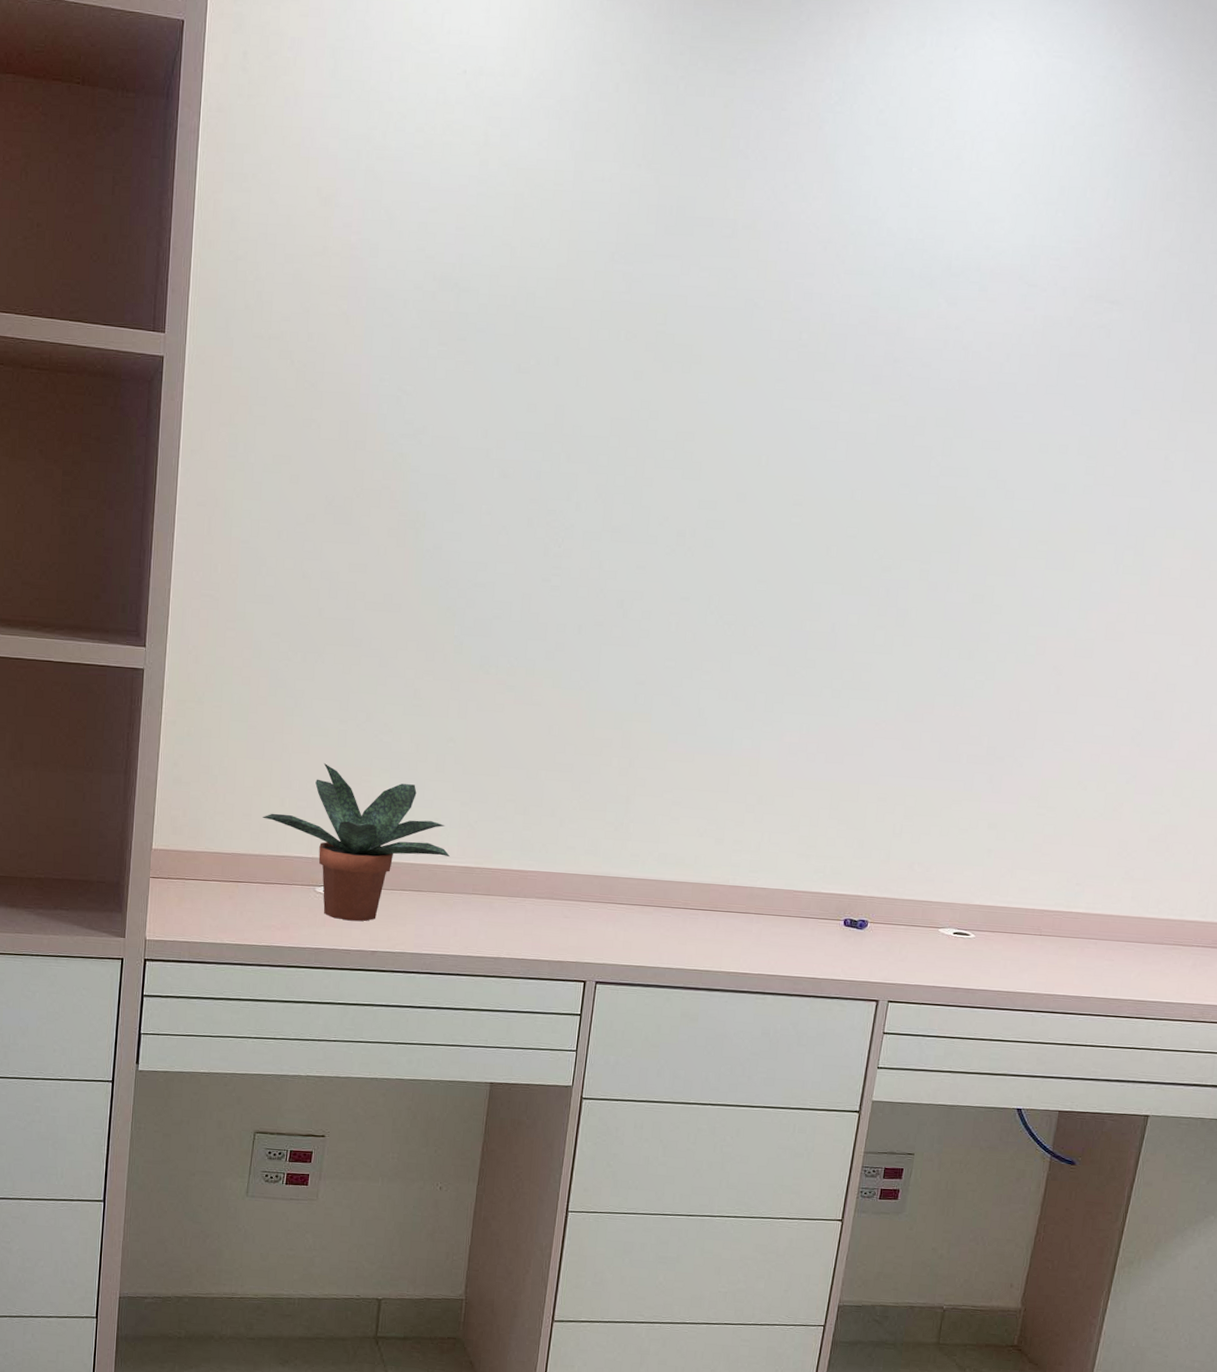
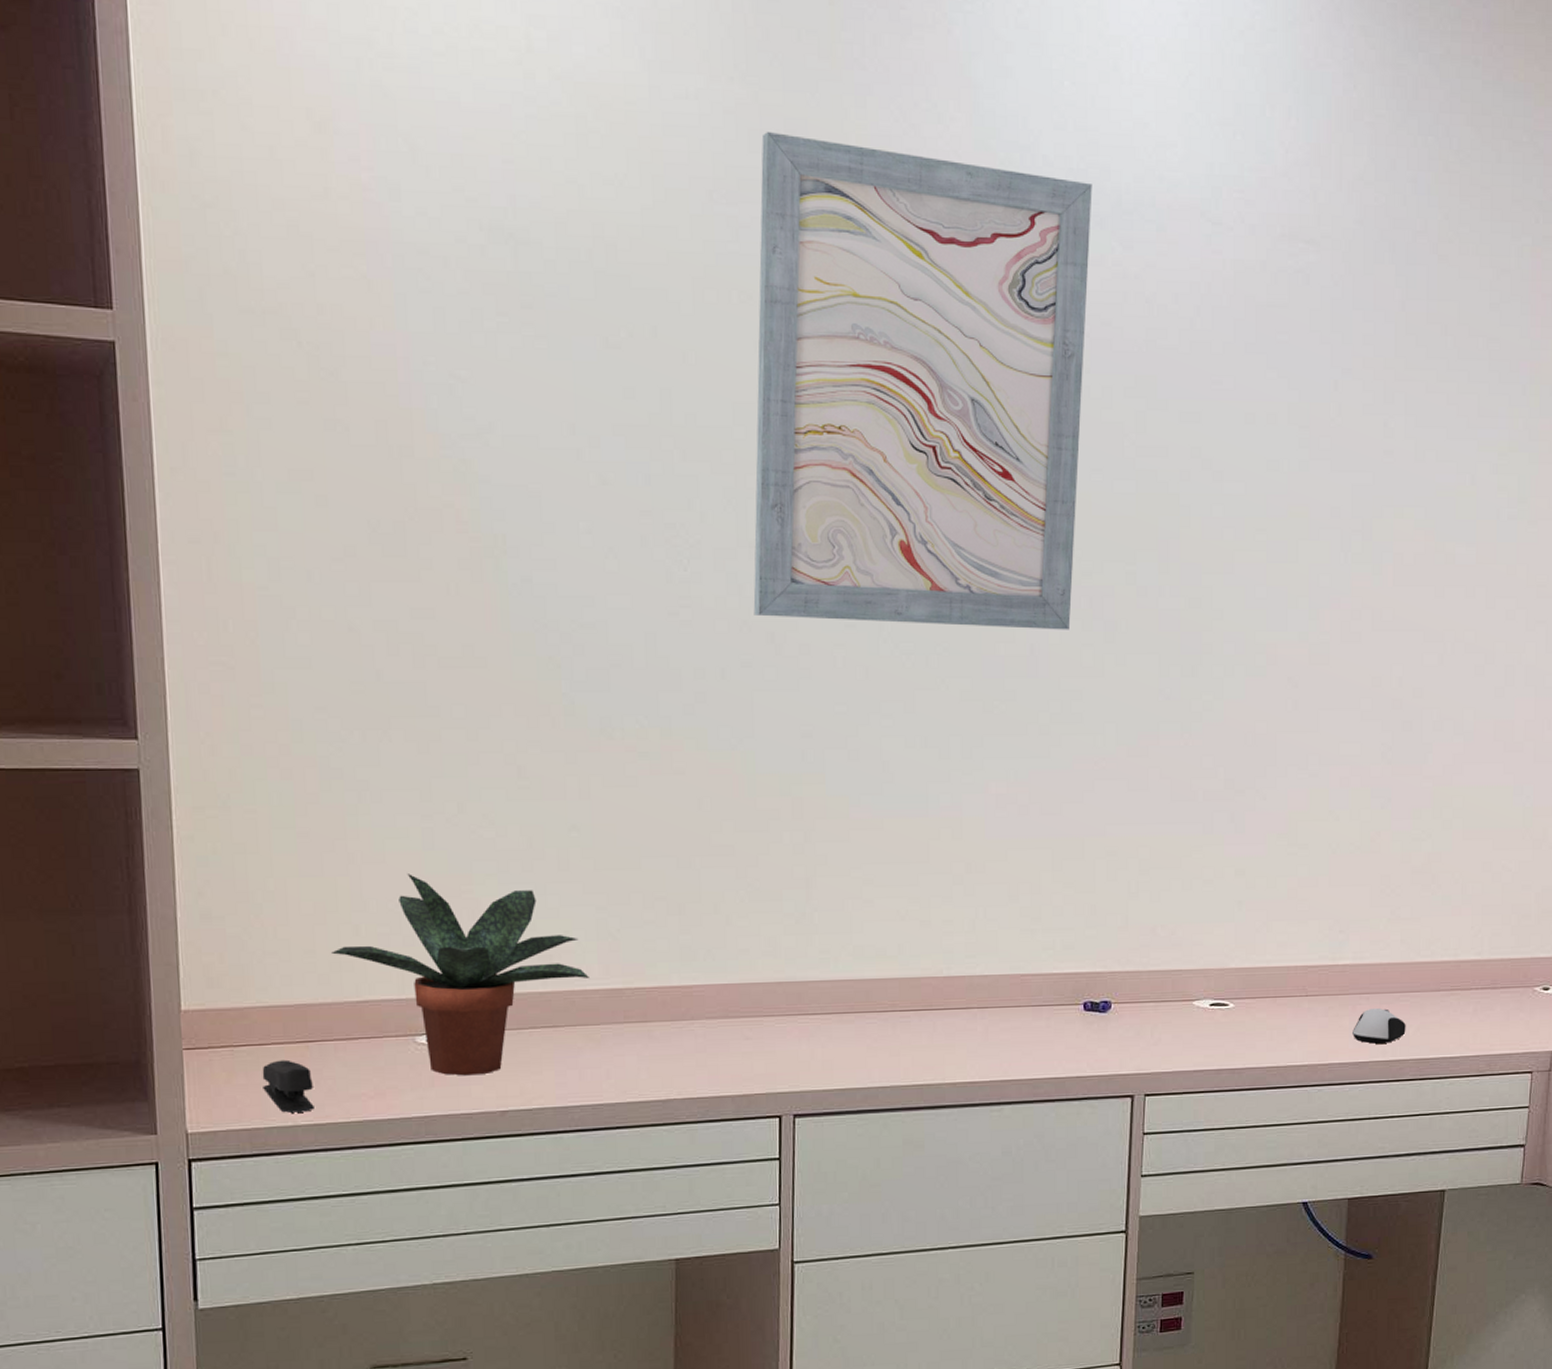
stapler: none [202,893,238,934] -> present [262,1059,314,1113]
wall art: none [609,207,927,614] -> present [753,132,1093,630]
computer mouse: none [1077,952,1128,984] -> present [1351,1008,1406,1044]

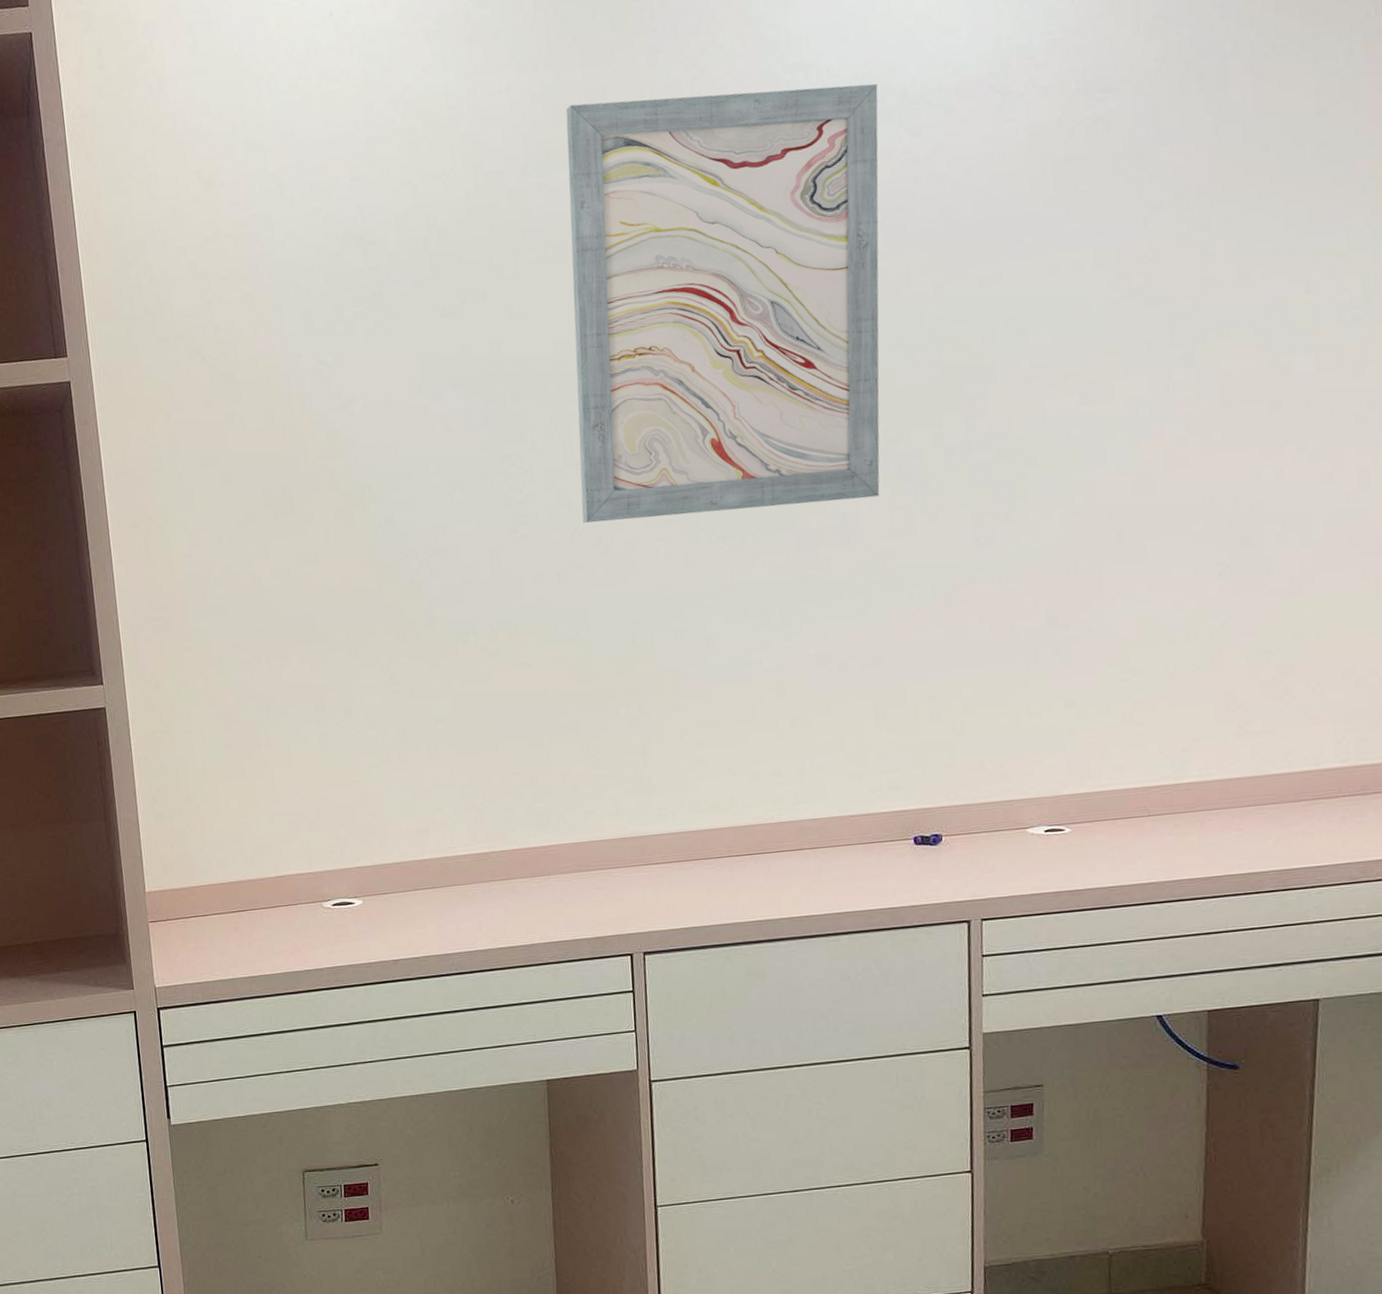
stapler: present [262,1059,314,1113] -> none [207,926,248,969]
potted plant: present [332,874,589,1076] -> none [254,770,460,933]
computer mouse: present [1351,1008,1406,1044] -> none [1201,822,1264,858]

